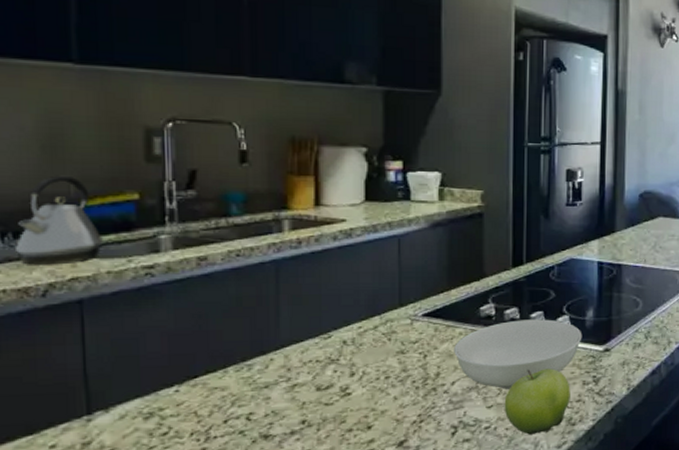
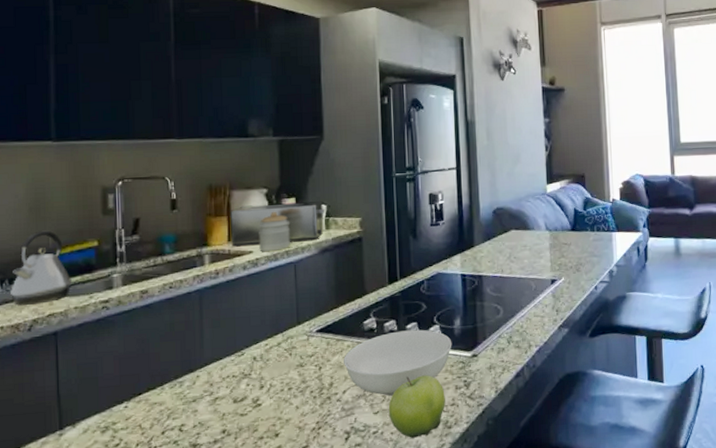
toaster: none [317,166,438,213] -> present [229,201,324,247]
jar: none [354,174,394,222] -> present [258,211,290,252]

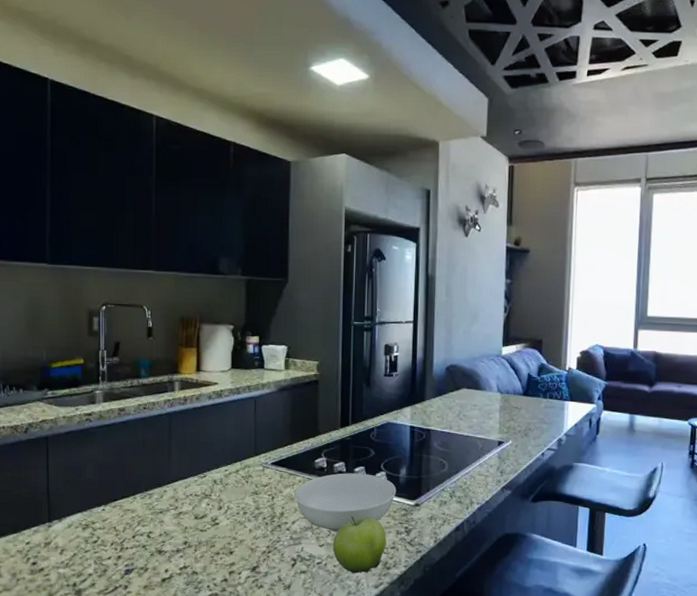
kettle: present [11,230,72,305] -> none [11,345,61,410]
toaster: present [229,201,324,247] -> none [198,340,285,379]
jar: present [258,211,290,252] -> none [224,347,252,385]

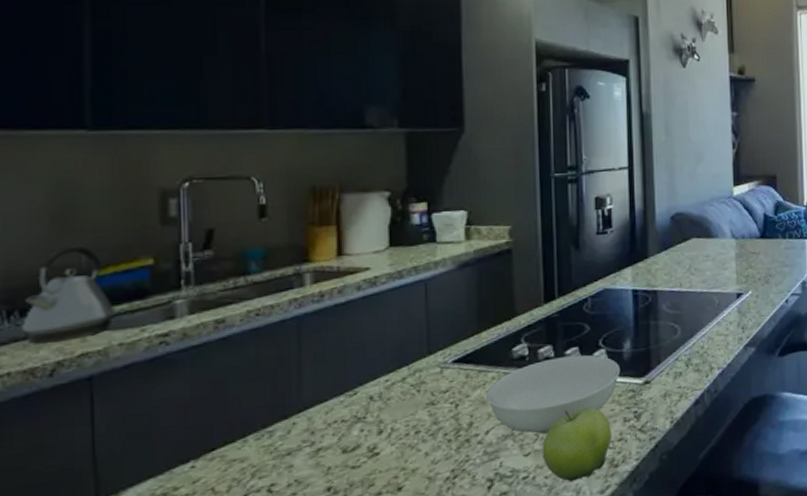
kettle: none [11,345,61,410] -> present [22,245,115,344]

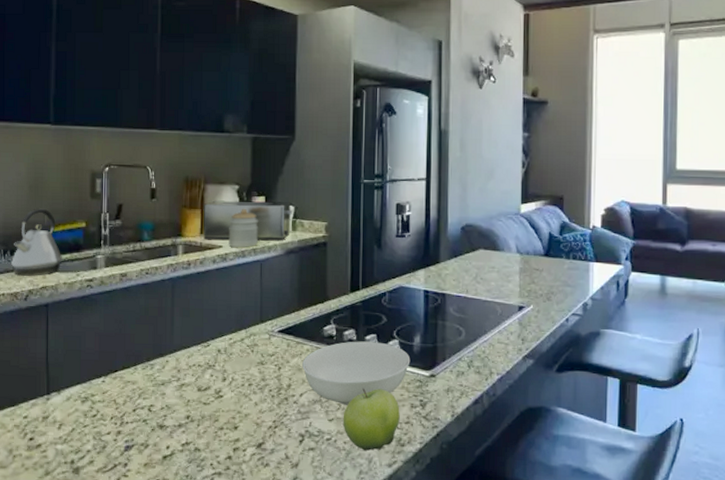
toaster: none [339,206,464,263] -> present [202,200,292,241]
jar: none [378,218,420,269] -> present [229,208,258,248]

